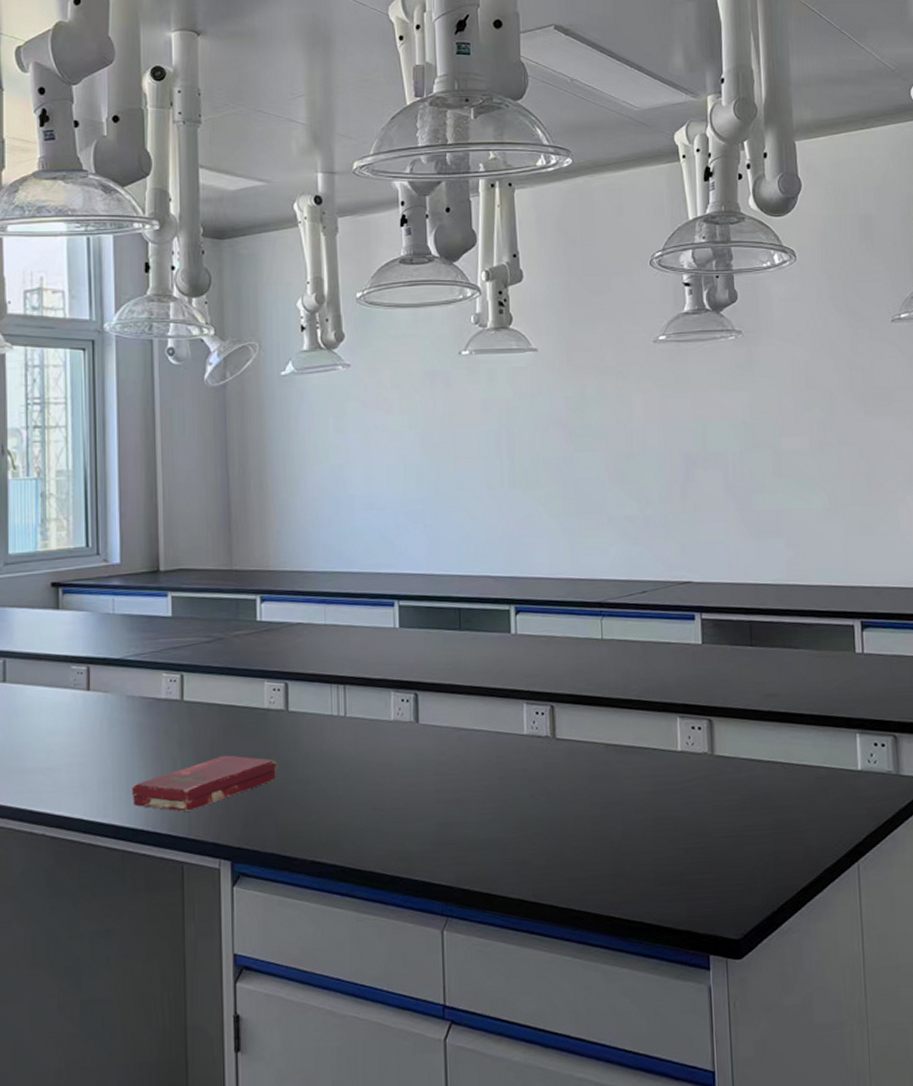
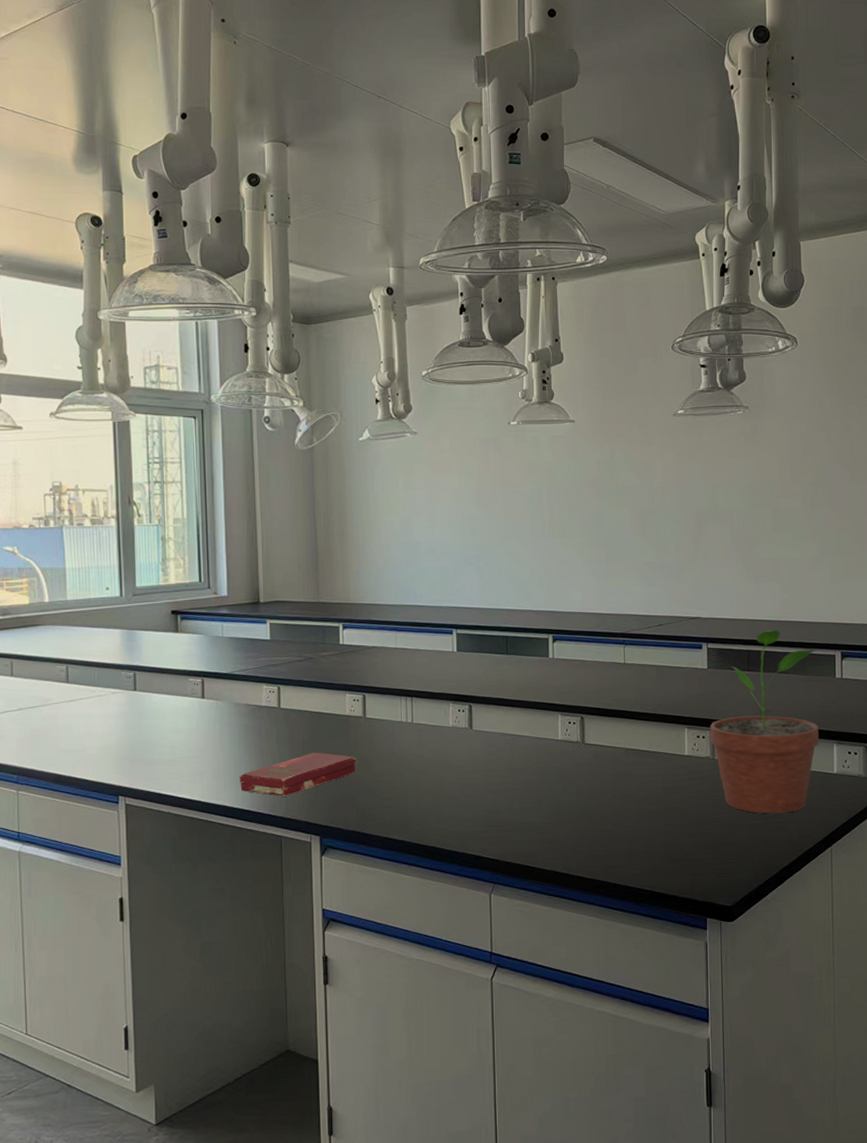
potted plant: none [706,596,839,822] -> present [710,630,819,814]

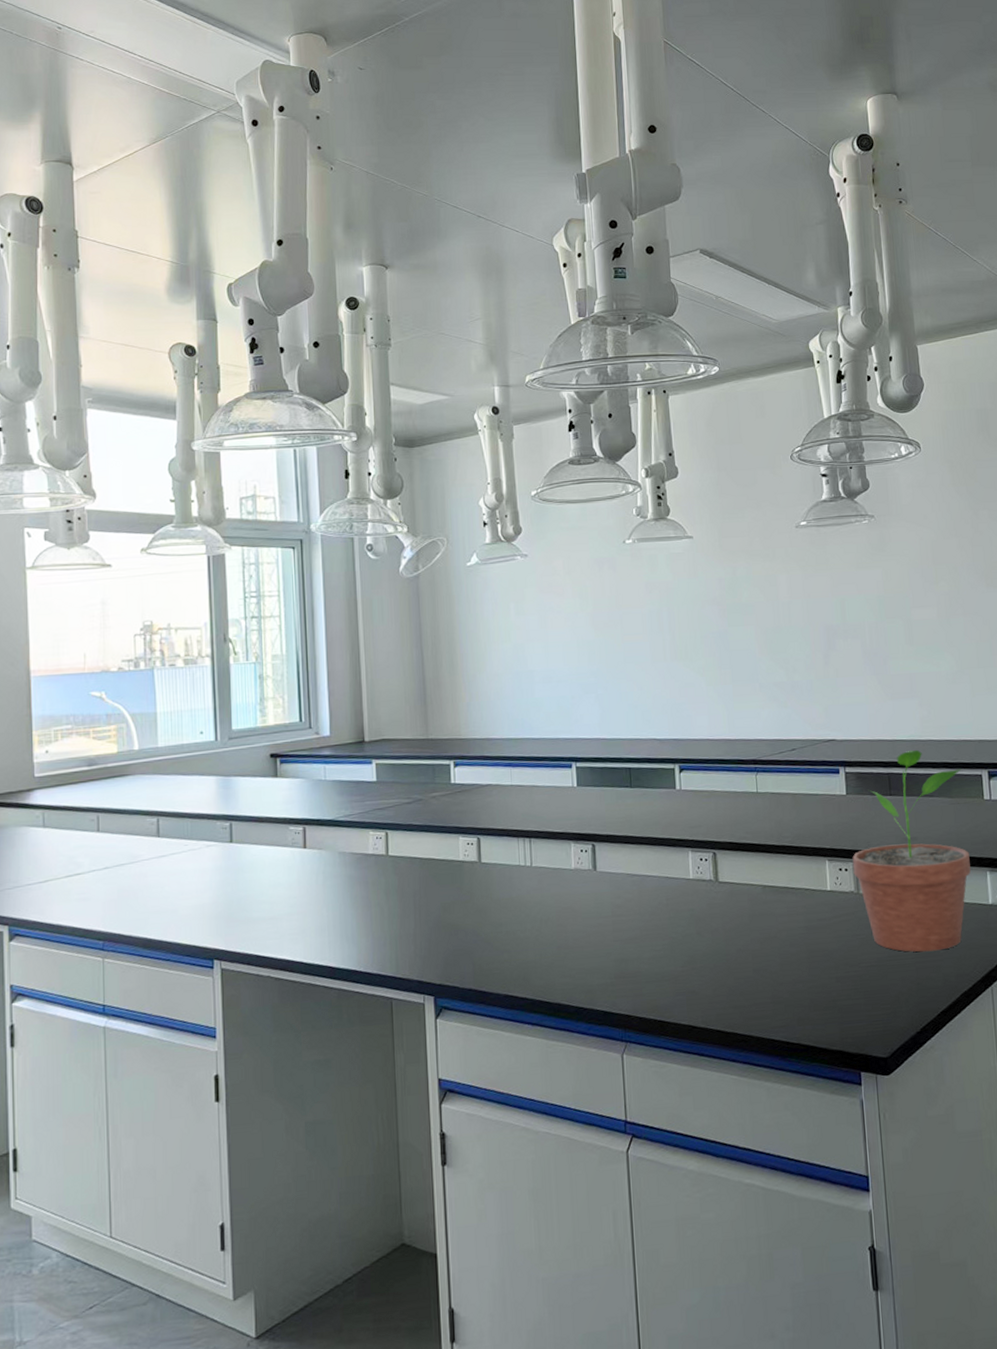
book: present [240,752,358,797] -> none [346,902,474,954]

